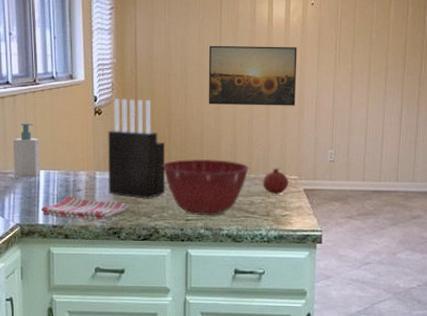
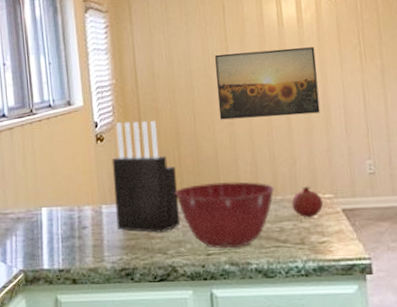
soap bottle: present [13,123,41,178] -> none [12,157,43,218]
dish towel: present [42,196,129,220] -> none [46,234,141,261]

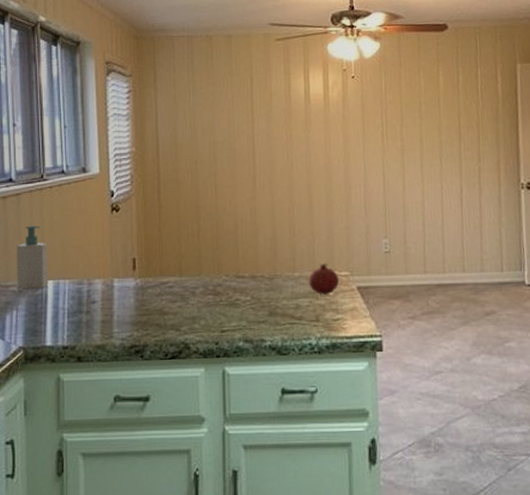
soap bottle: none [12,157,43,218] -> present [16,225,48,291]
knife block: present [111,121,181,234] -> none [127,191,196,310]
mixing bowl: present [174,181,275,249] -> none [191,257,293,326]
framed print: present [215,47,321,120] -> none [240,124,341,194]

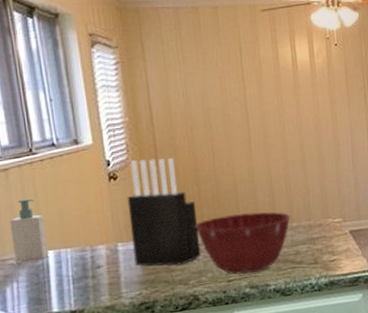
knife block: none [127,191,196,310] -> present [127,158,202,267]
mixing bowl: none [191,257,293,326] -> present [194,211,291,275]
fruit: present [308,262,340,296] -> none [305,212,334,241]

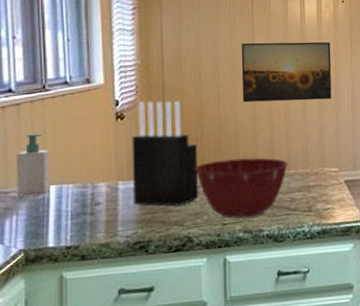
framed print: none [233,89,331,156] -> present [241,42,332,102]

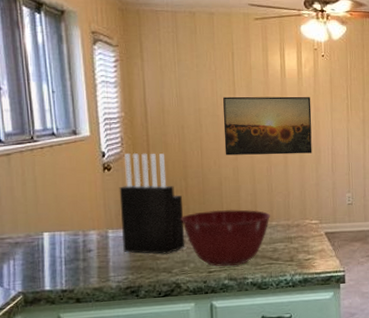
soap bottle: present [16,133,51,196] -> none [9,183,44,242]

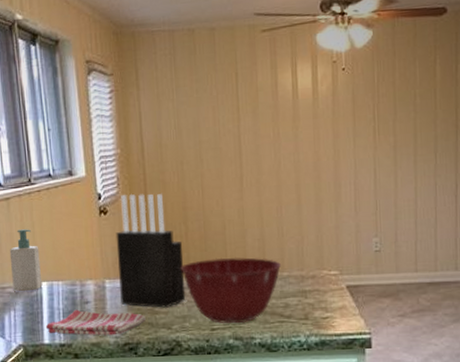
soap bottle: none [9,183,44,242] -> present [9,229,43,292]
dish towel: none [48,257,147,281] -> present [46,309,146,336]
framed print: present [223,96,312,156] -> none [226,120,331,195]

